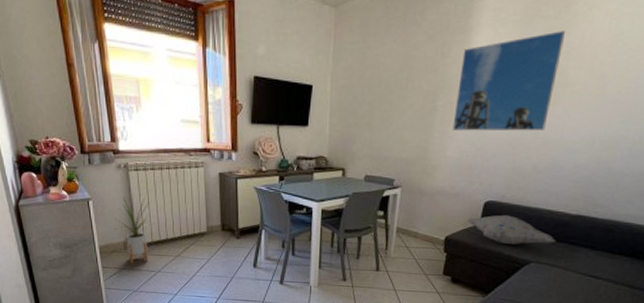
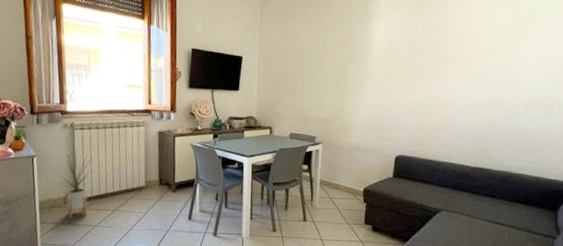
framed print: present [452,31,566,131] -> none [362,17,447,96]
decorative pillow: present [467,214,556,245] -> none [382,167,461,195]

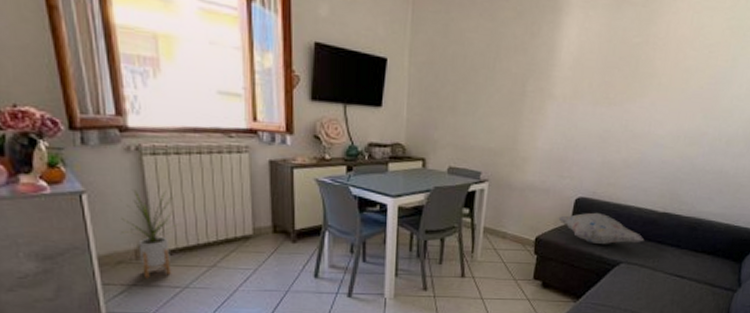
decorative pillow: none [382,167,461,195] -> present [558,212,645,245]

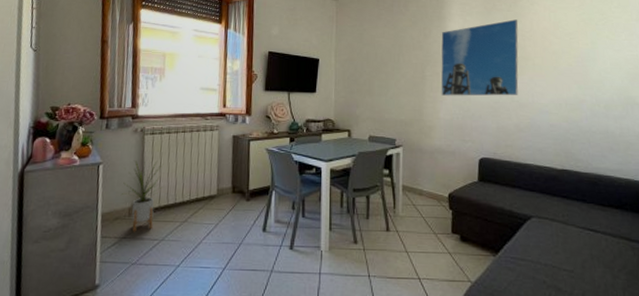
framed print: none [542,19,653,124] -> present [441,19,519,96]
decorative pillow: present [558,212,645,245] -> none [466,170,550,200]

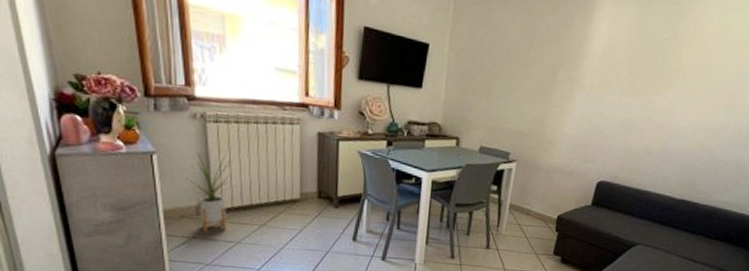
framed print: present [441,19,519,96] -> none [570,16,682,114]

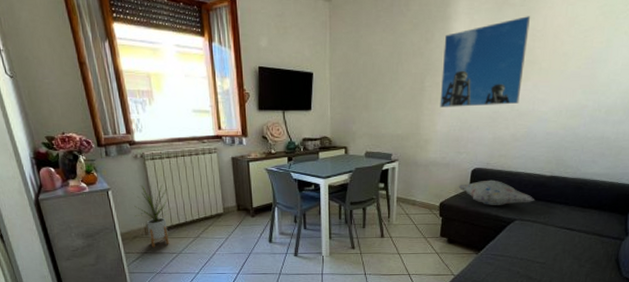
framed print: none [570,16,682,114] -> present [440,16,531,108]
decorative pillow: none [580,195,661,227] -> present [458,179,535,206]

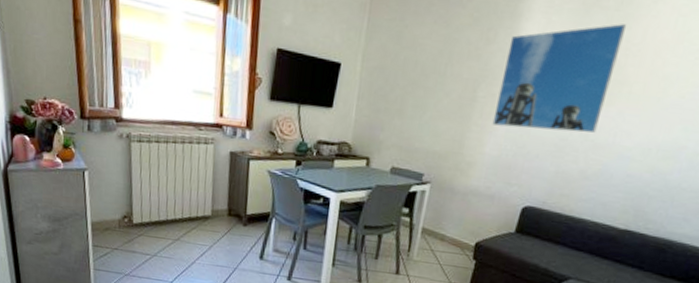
house plant: present [134,182,172,248] -> none [110,168,153,245]
decorative pillow: present [458,179,535,206] -> none [501,222,600,260]

